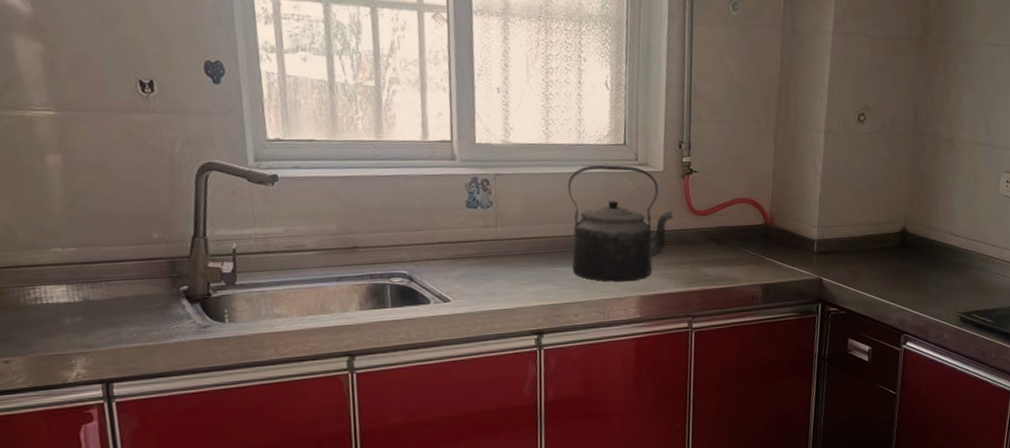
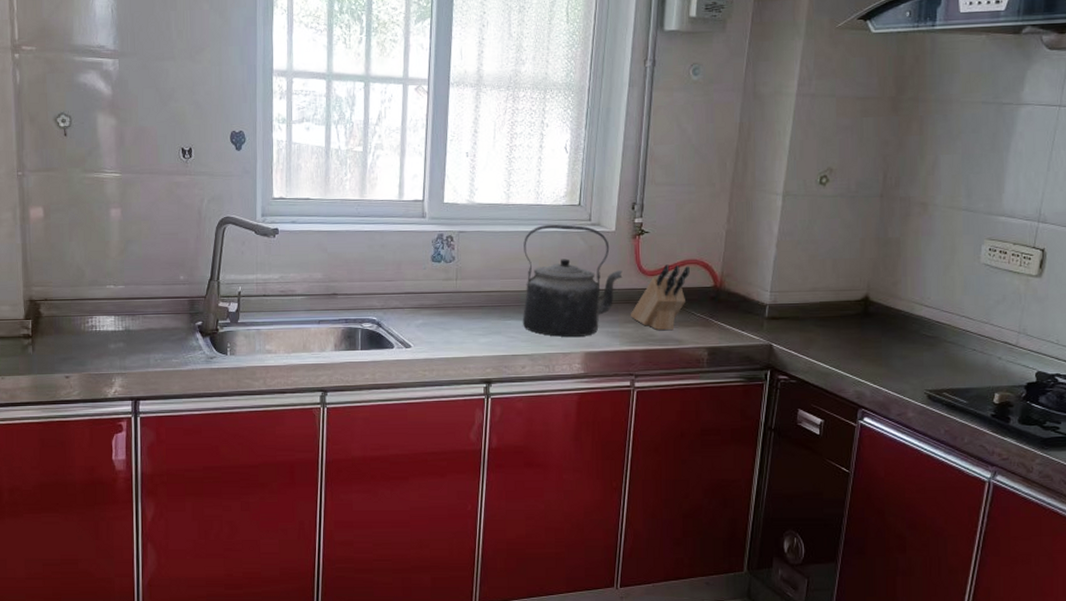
knife block: none [684,203,740,270] -> present [631,264,690,331]

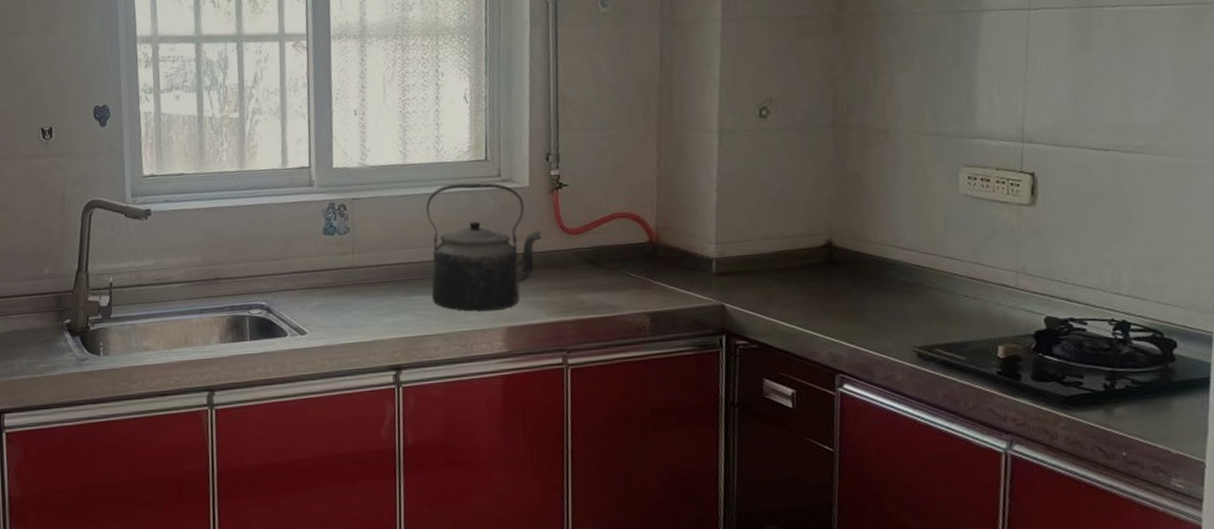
knife block: present [631,264,690,331] -> none [555,220,620,296]

